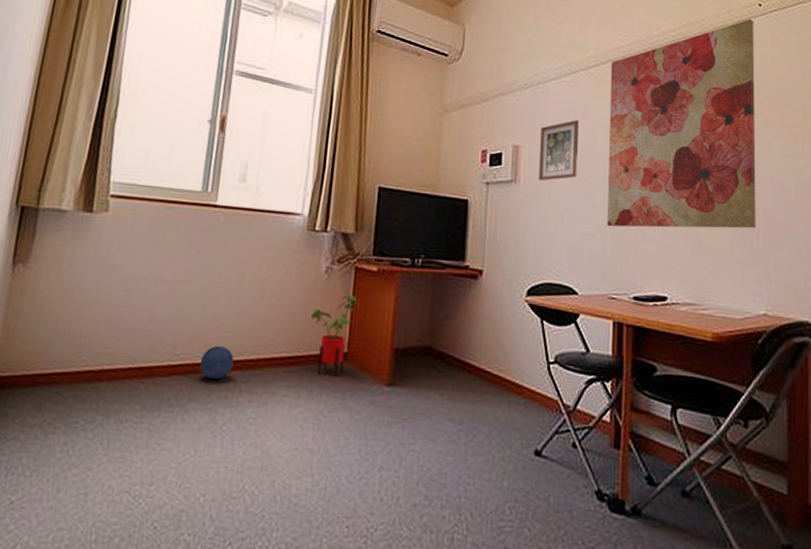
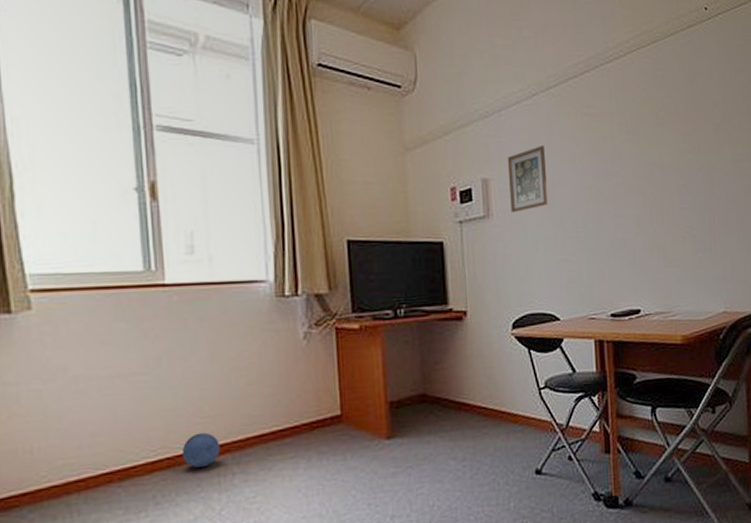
house plant: present [311,295,360,377] -> none [296,357,347,441]
wall art: present [607,19,757,229] -> none [570,24,714,251]

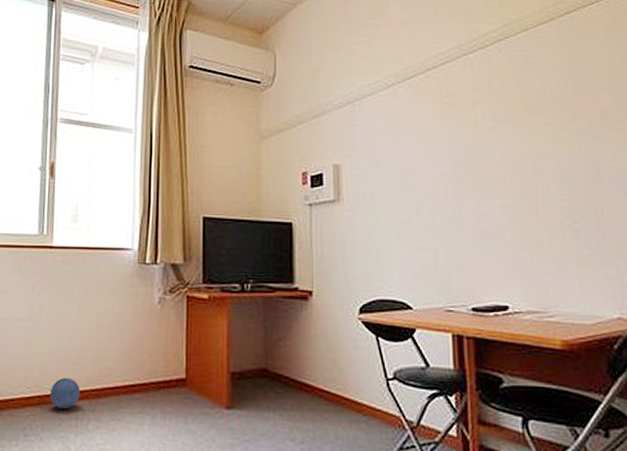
picture frame: present [508,146,549,213] -> none [361,134,403,198]

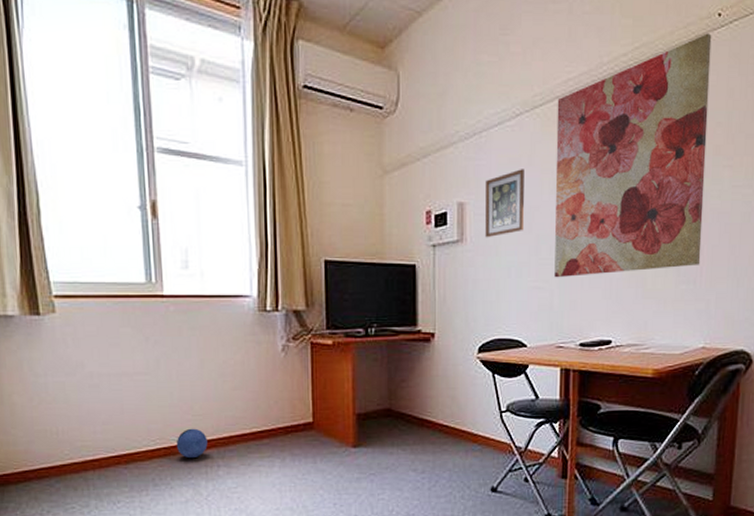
picture frame: none [361,134,403,198] -> present [485,169,525,238]
wall art: none [429,10,603,239] -> present [554,33,712,278]

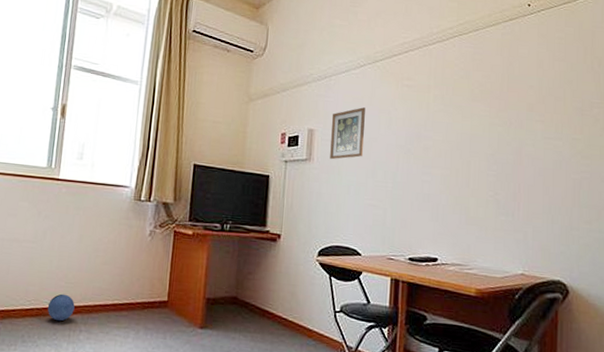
wall art: present [554,33,712,278] -> none [388,18,523,201]

